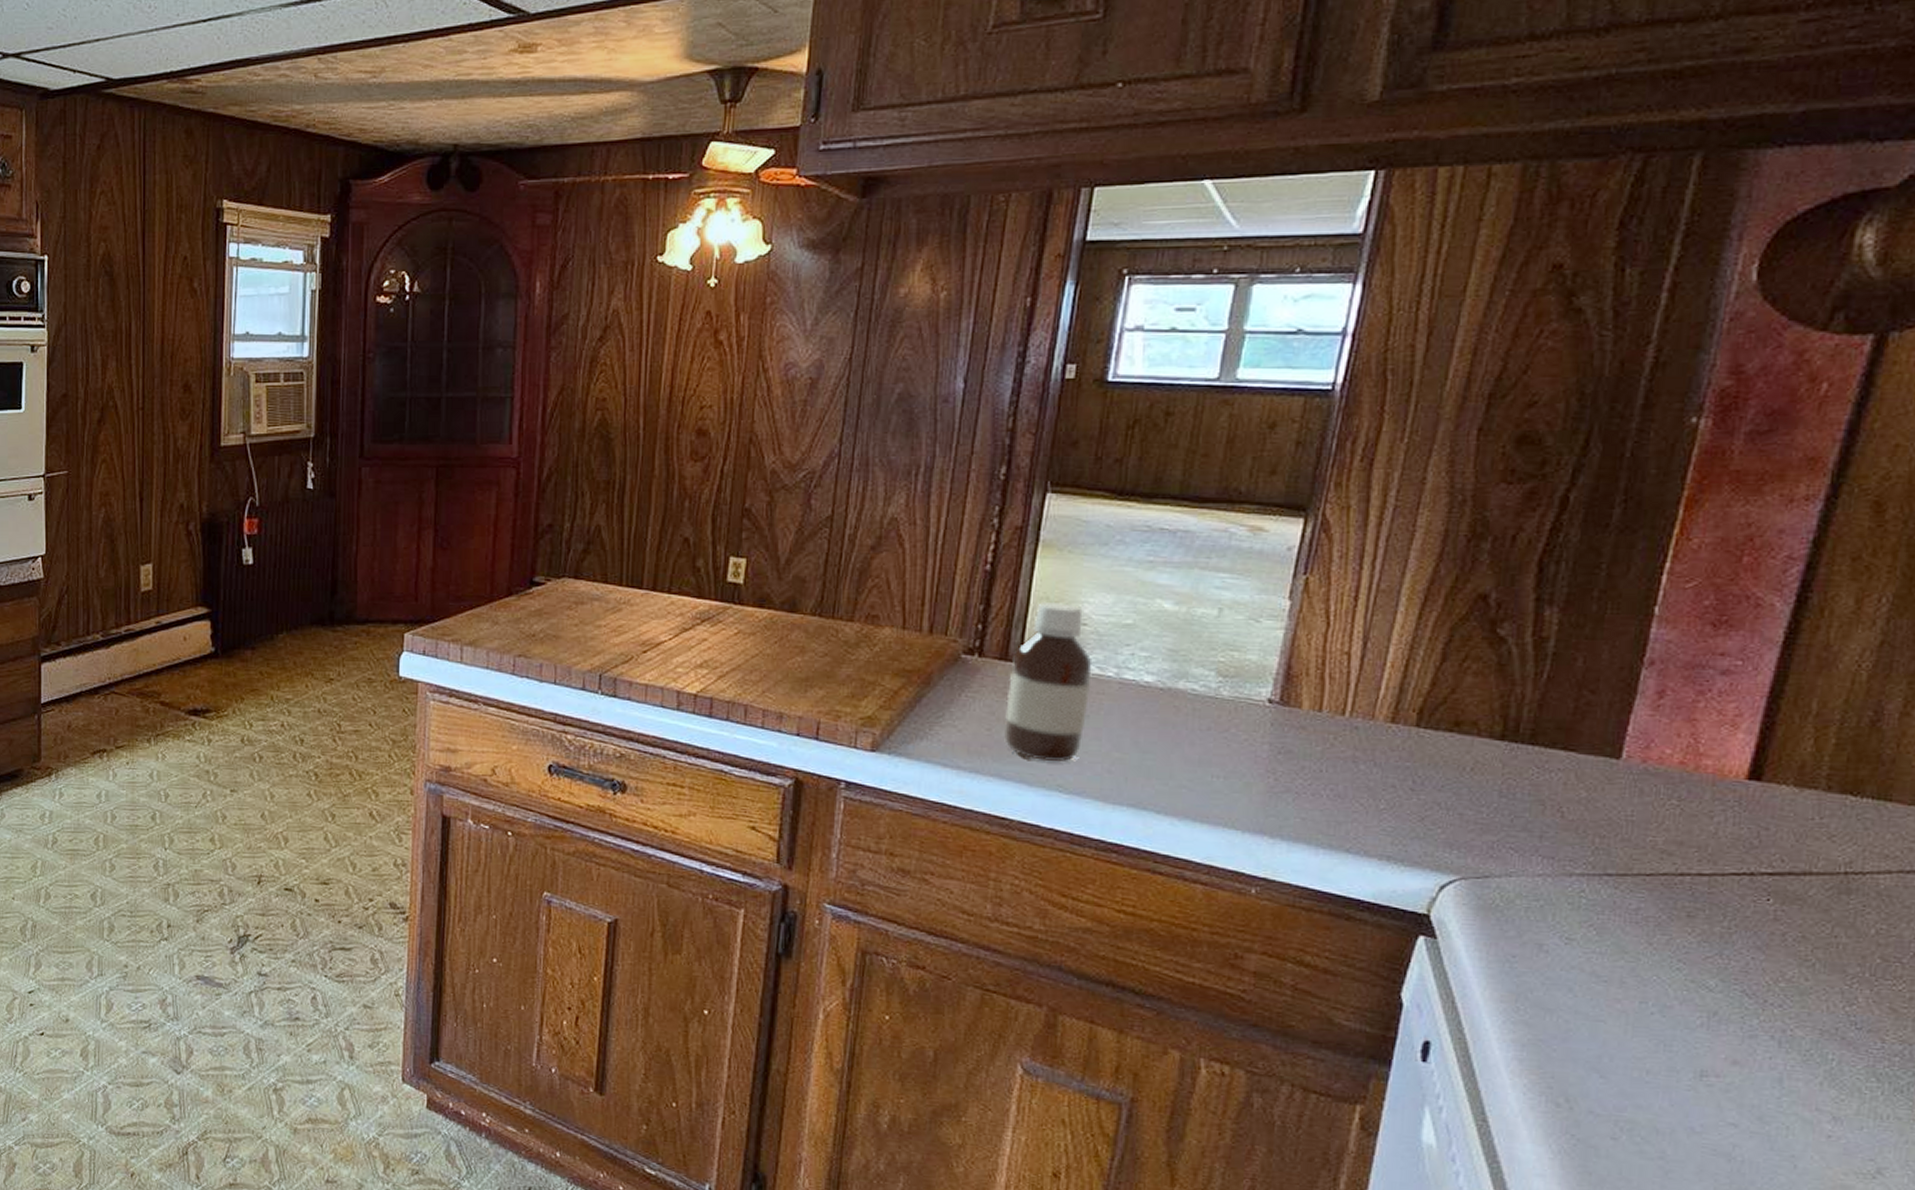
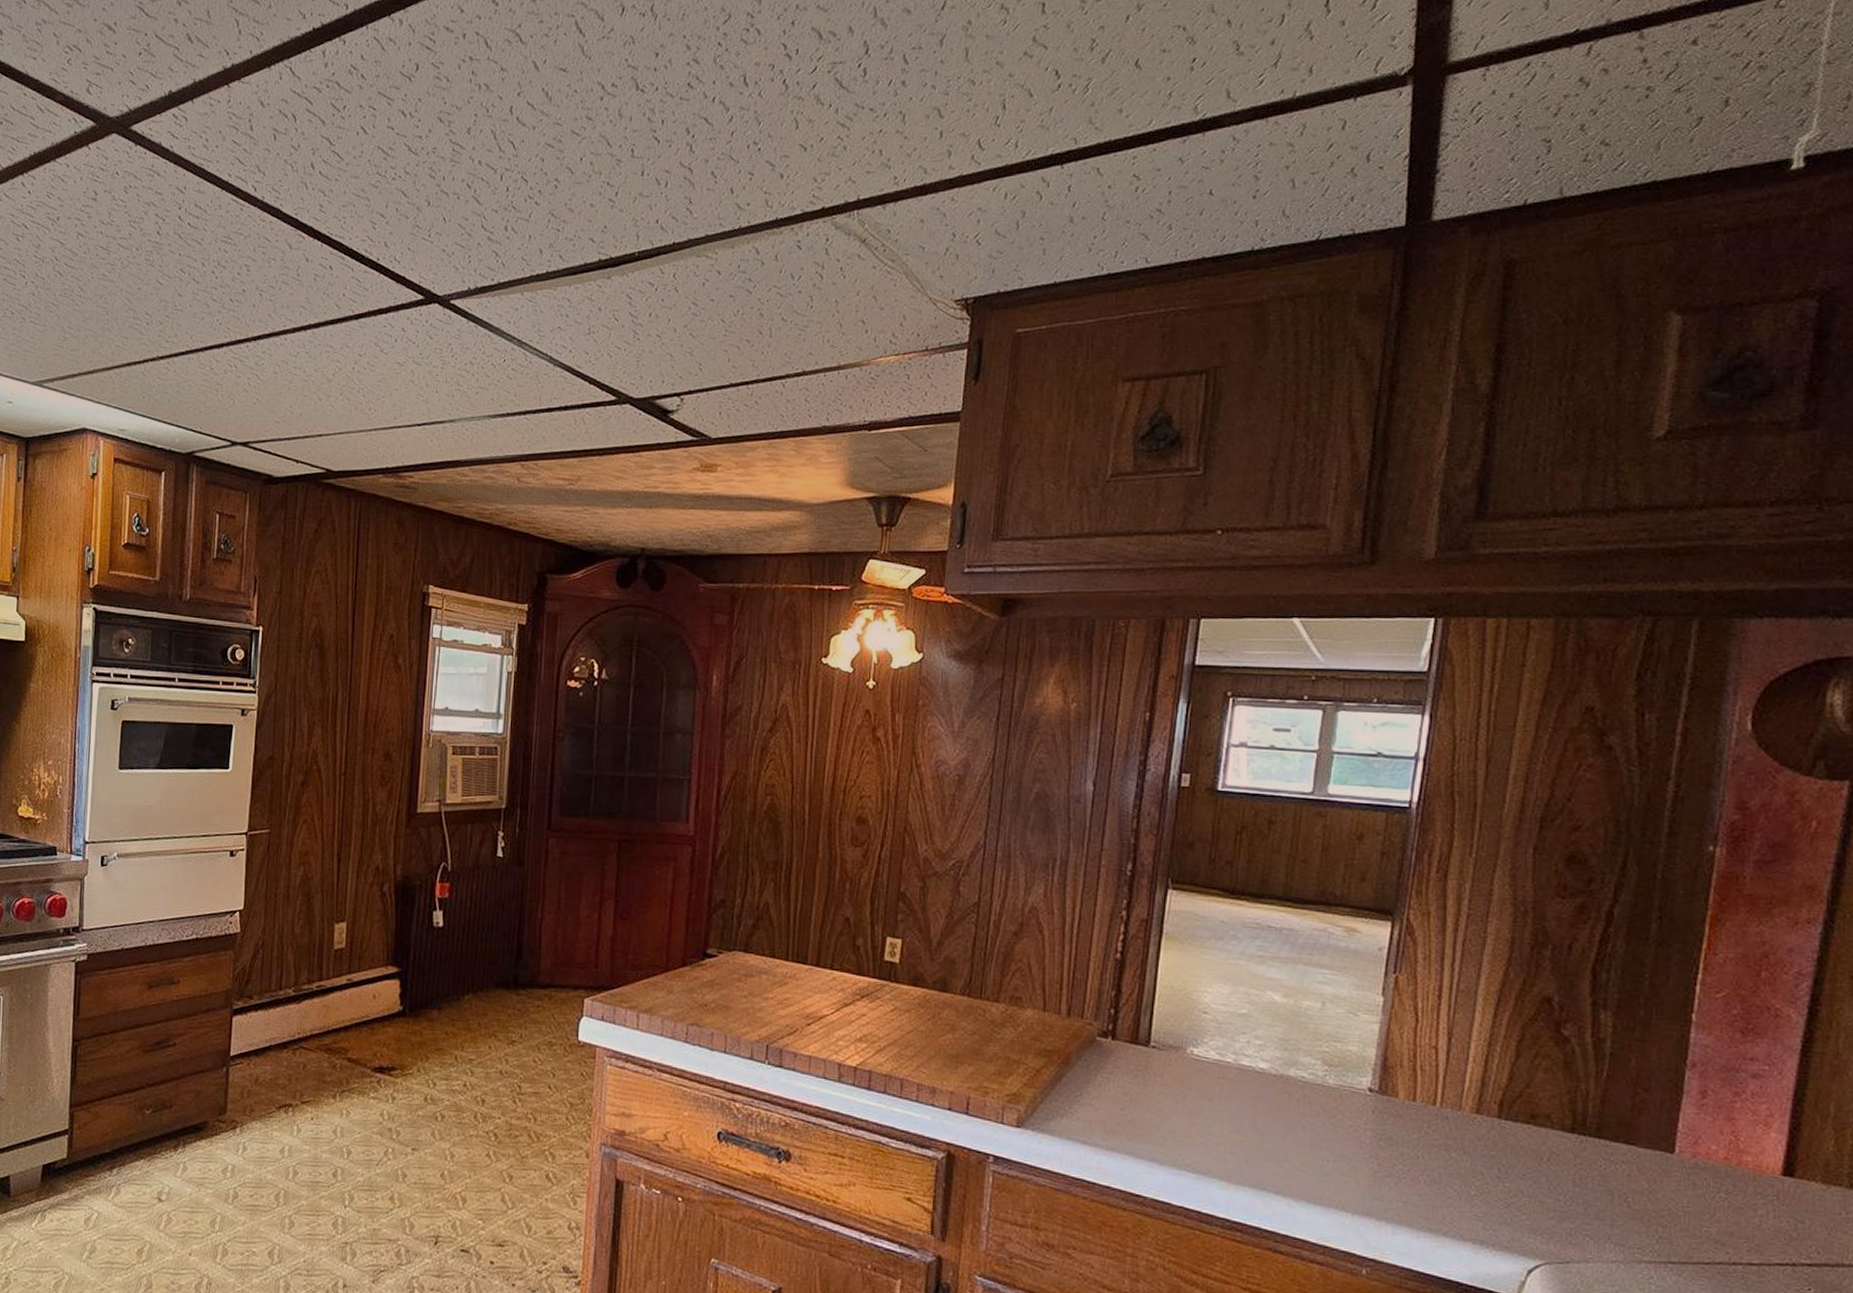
bottle: present [1003,601,1092,762] -> none [1135,989,1213,1142]

